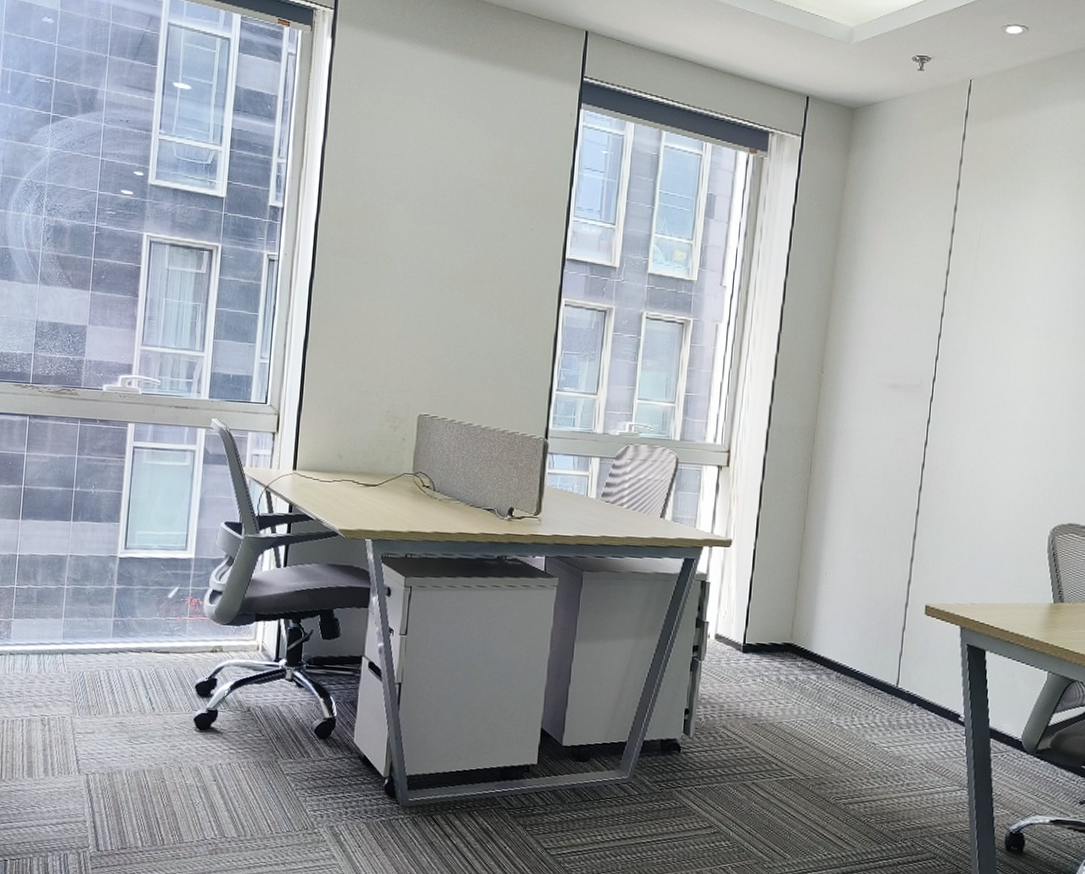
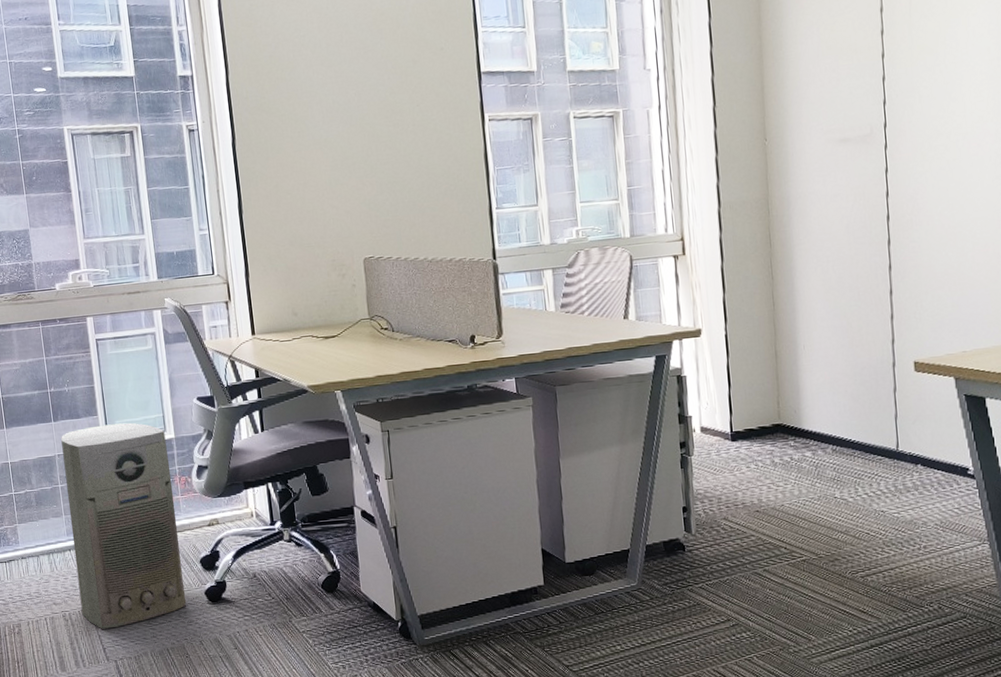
air purifier: none [62,532,185,741] -> present [61,422,187,629]

